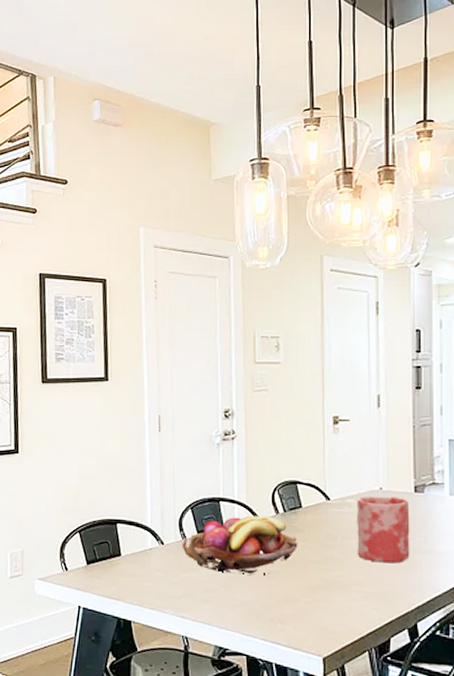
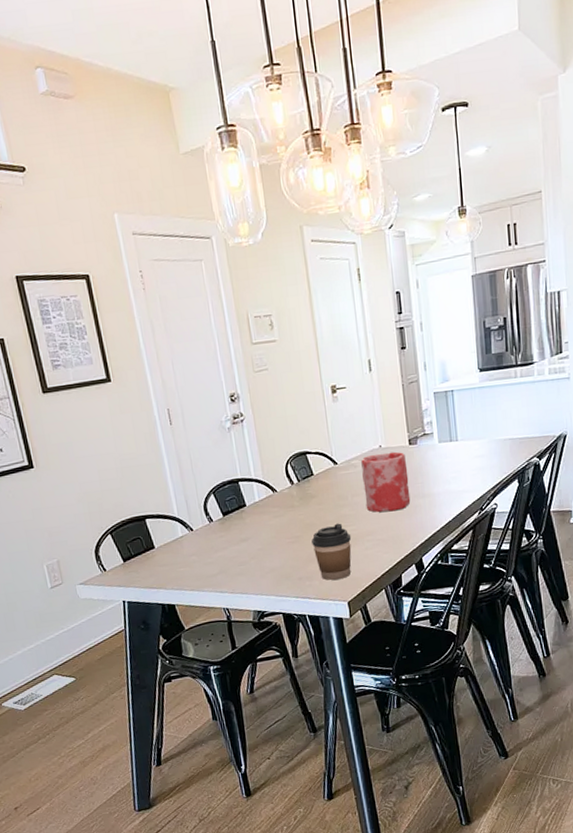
fruit basket: present [182,515,298,574] -> none [210,487,315,546]
coffee cup: none [290,565,336,630] -> present [311,523,352,581]

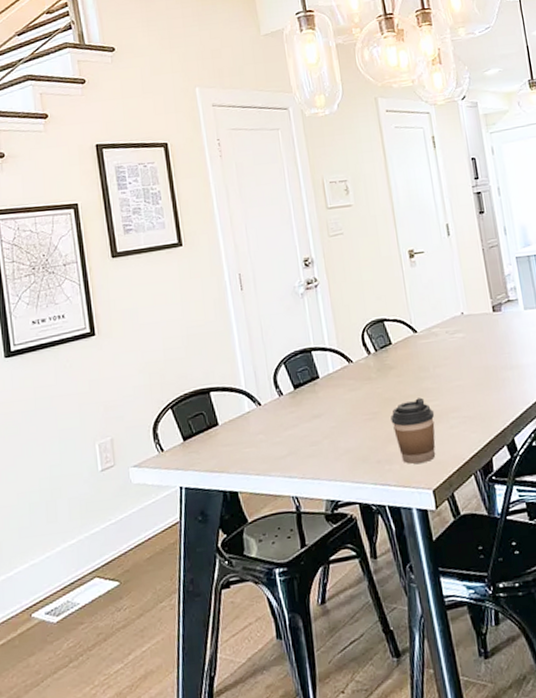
vase: present [361,451,411,513] -> none [442,319,498,386]

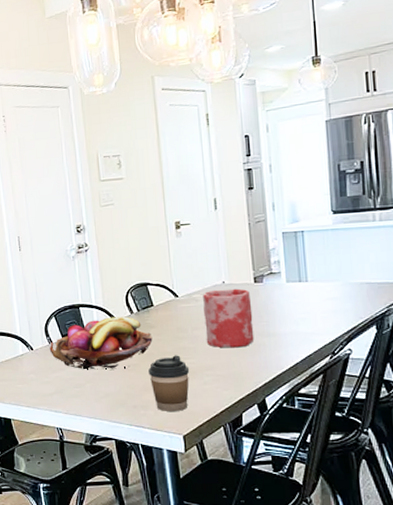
fruit basket: none [279,358,394,423] -> present [49,316,153,369]
vase: none [442,319,498,386] -> present [203,288,254,348]

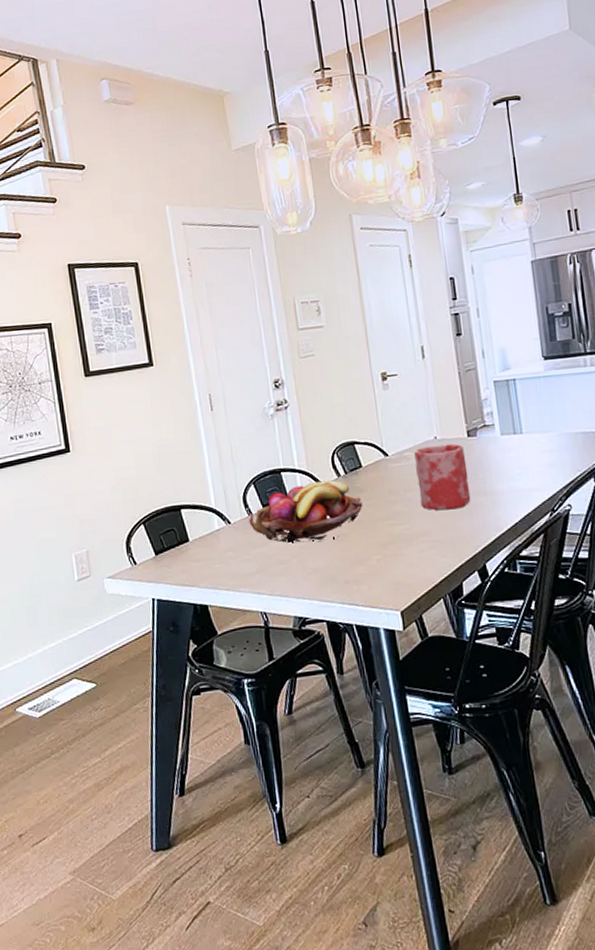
coffee cup: present [148,355,190,412] -> none [359,521,405,586]

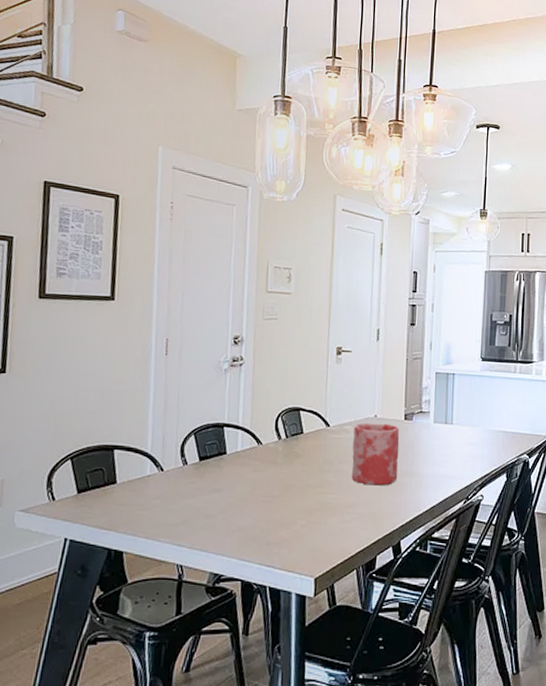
fruit basket: present [249,480,363,543] -> none [182,441,298,499]

